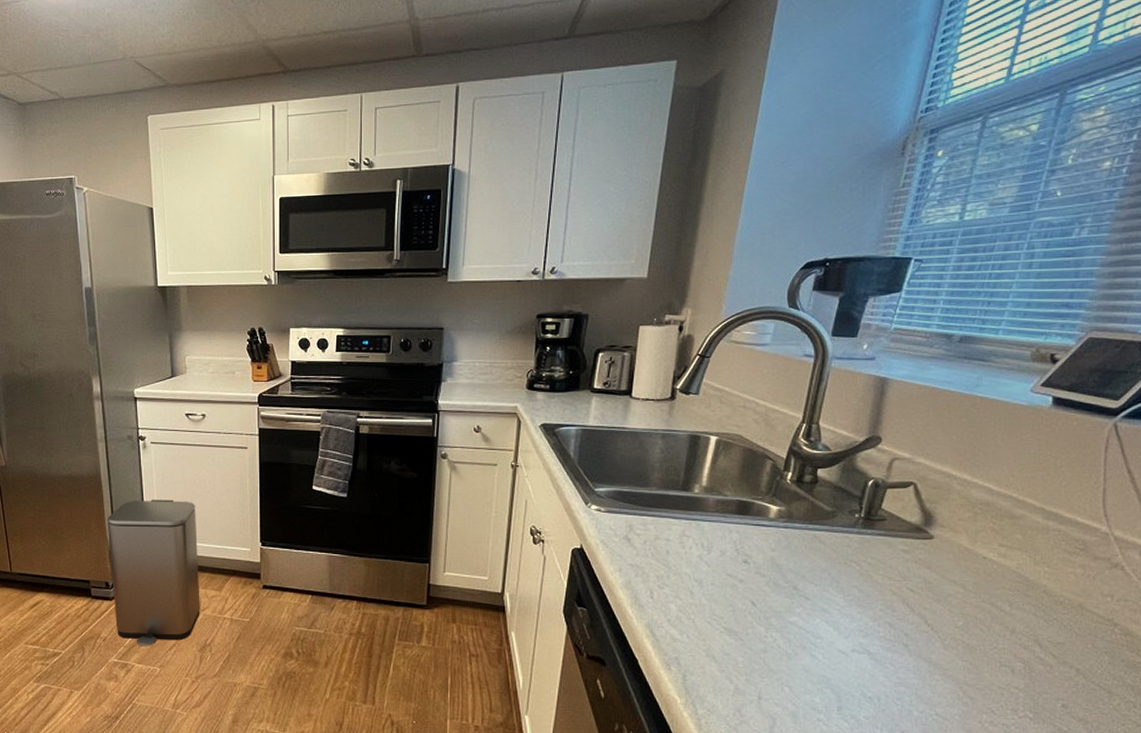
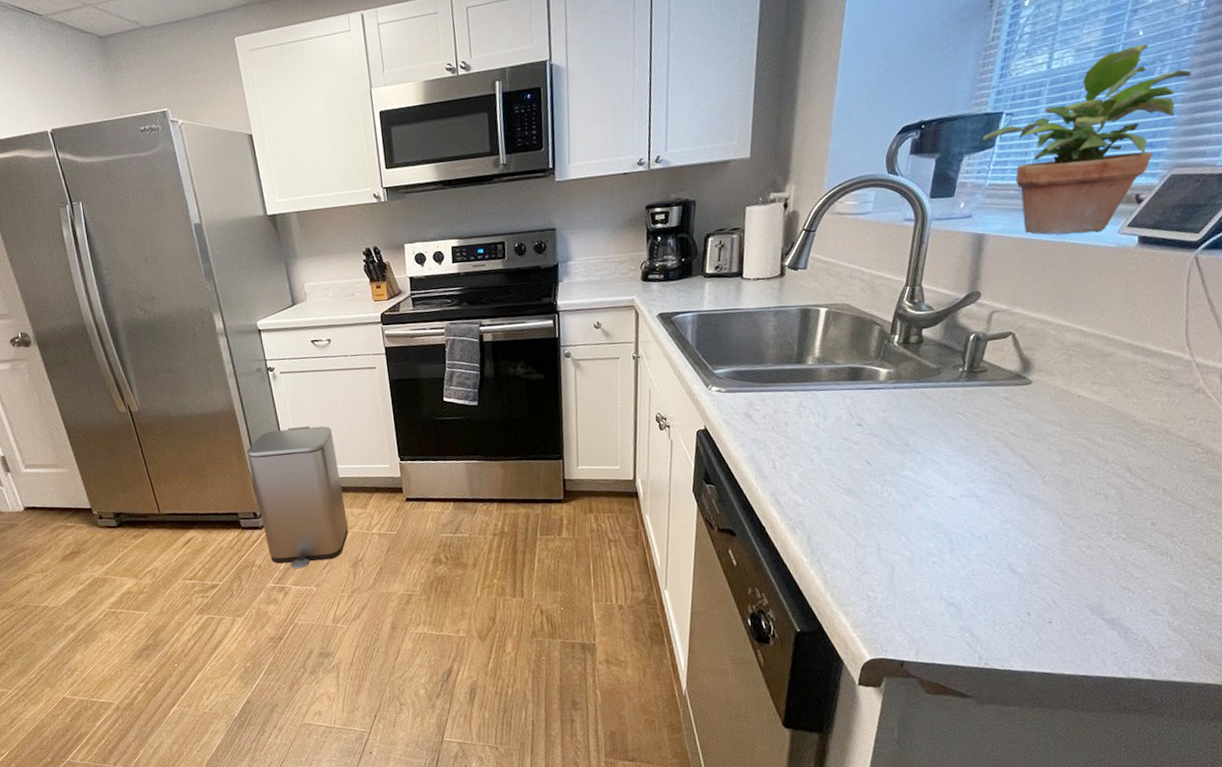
potted plant: none [890,204,1112,387] -> present [983,44,1191,235]

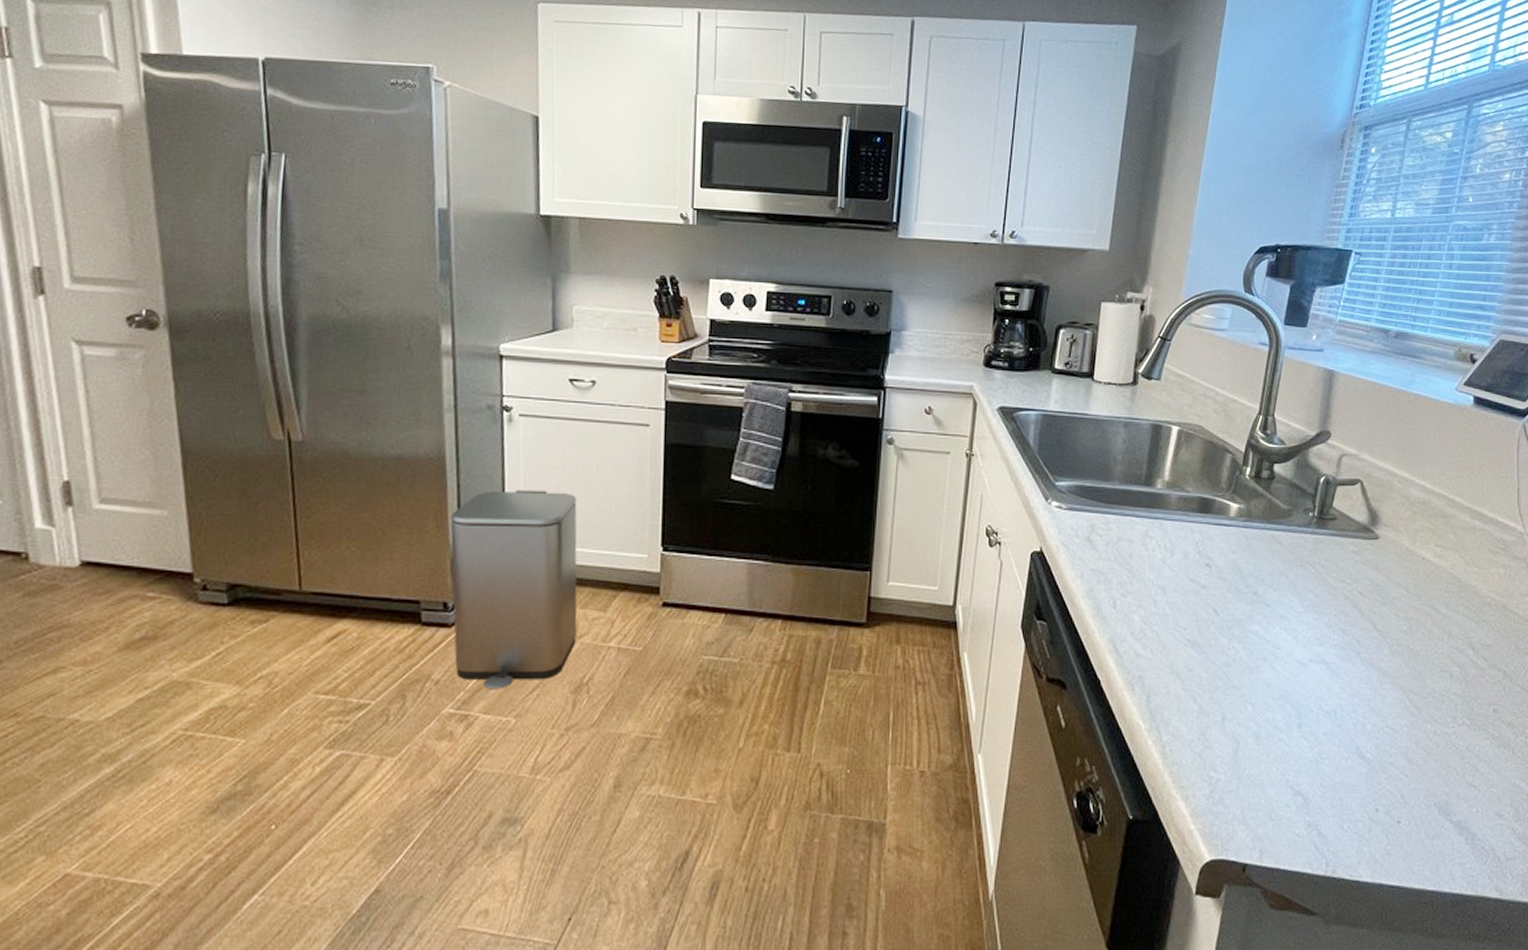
potted plant: present [983,44,1191,235] -> none [1334,210,1513,385]

